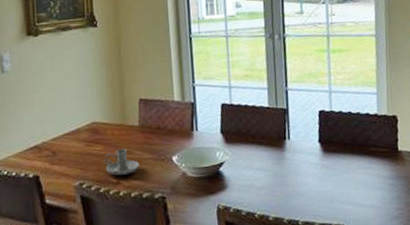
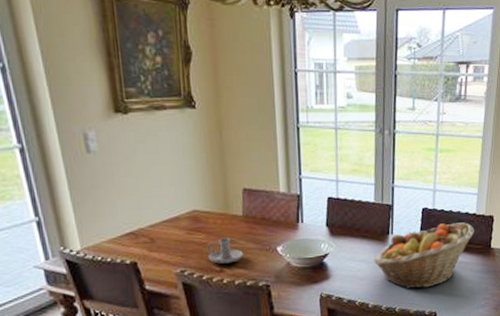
fruit basket: none [271,124,378,199] -> present [374,222,475,289]

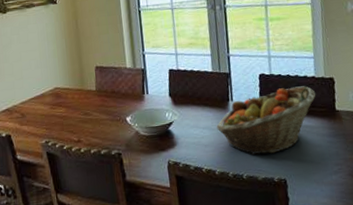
candle holder: present [206,237,244,264] -> none [66,110,98,135]

